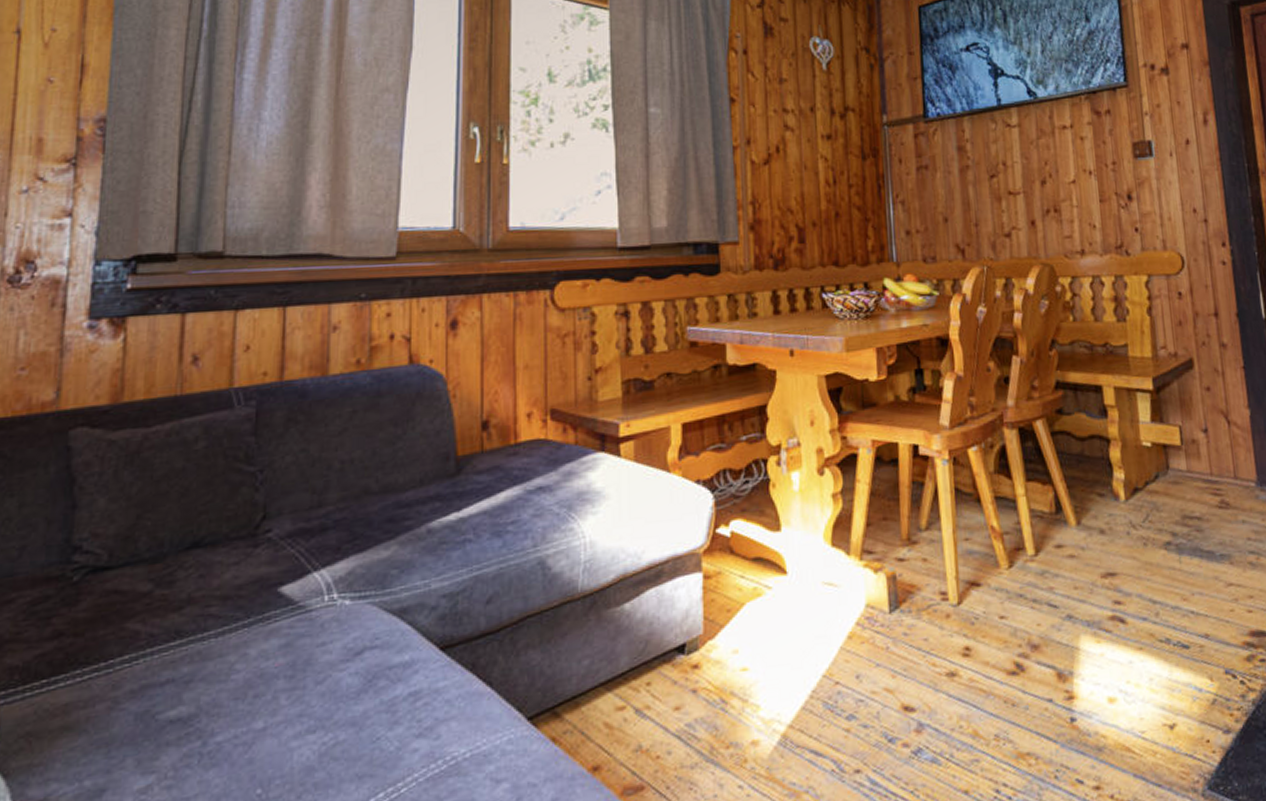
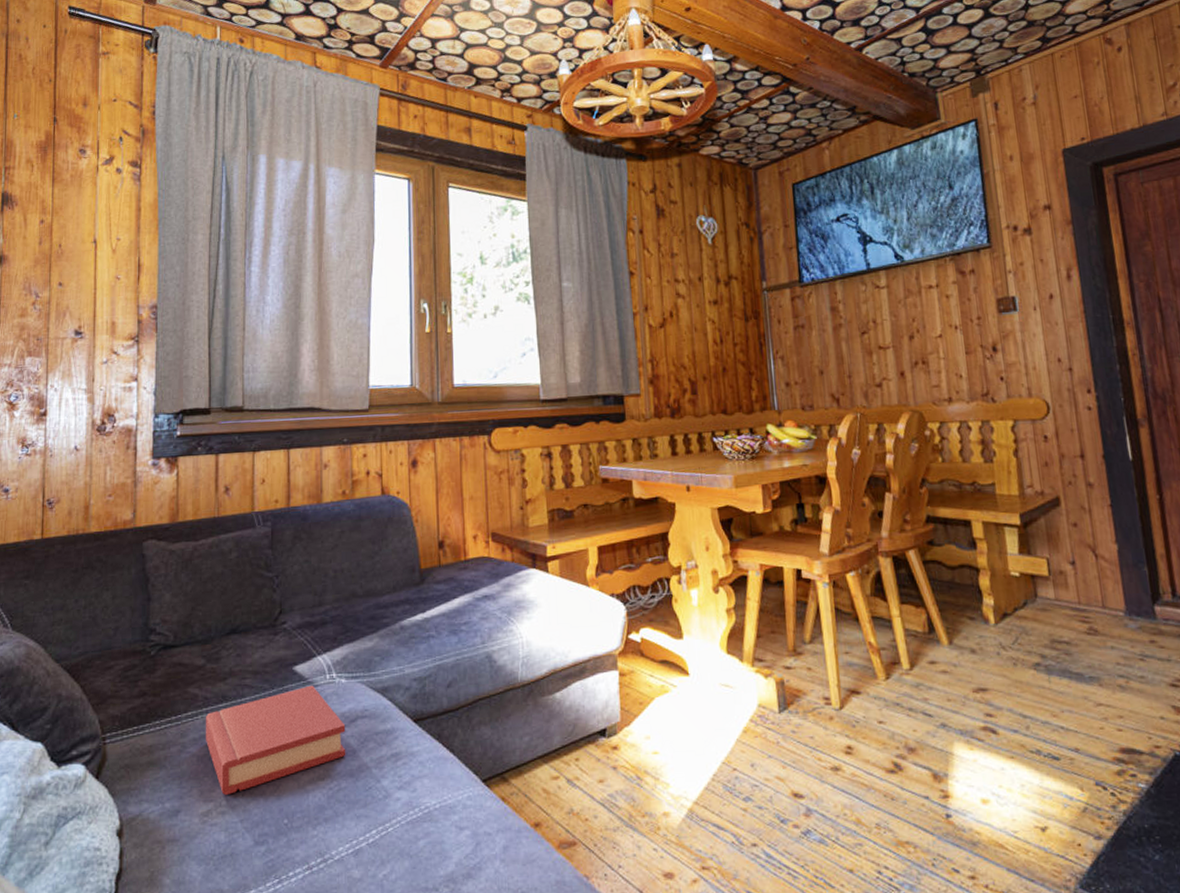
hardback book: none [149,610,348,765] -> present [206,685,346,796]

